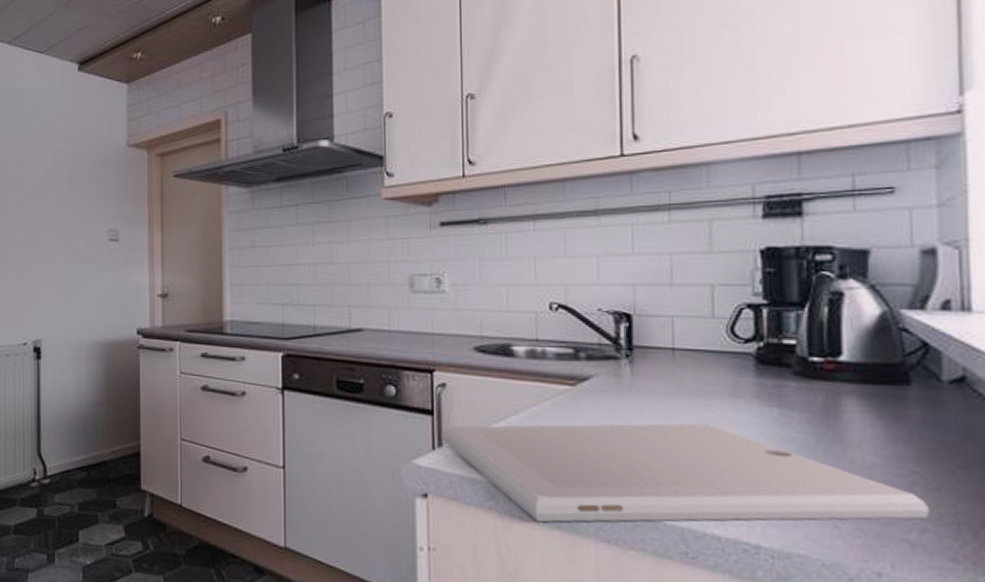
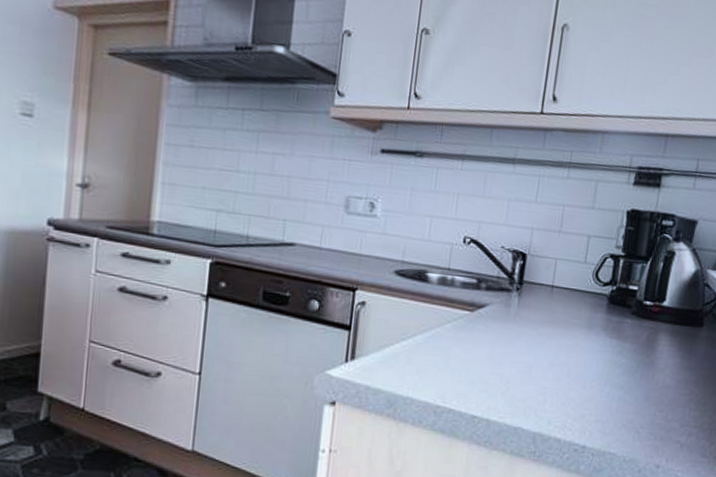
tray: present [441,423,931,522] -> none [354,341,697,428]

